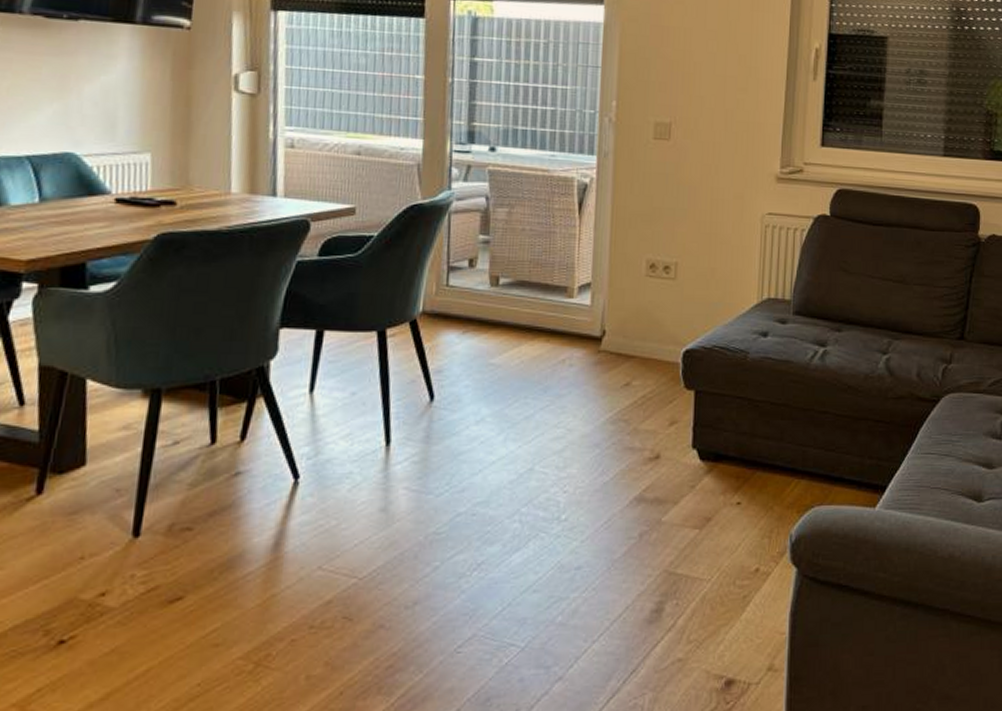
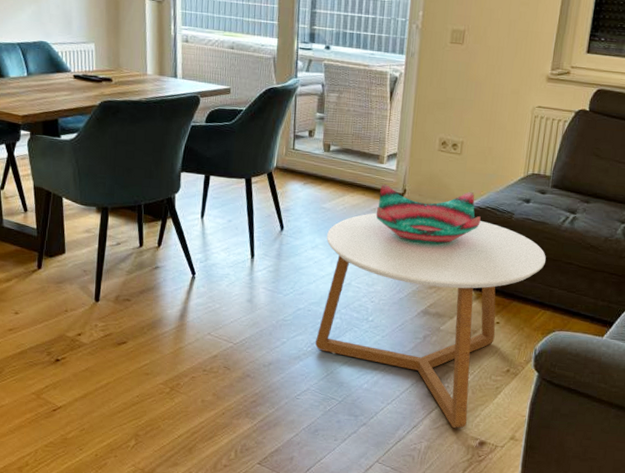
coffee table: none [484,365,794,665] -> present [315,212,546,428]
decorative bowl: none [565,326,707,404] -> present [376,184,481,246]

